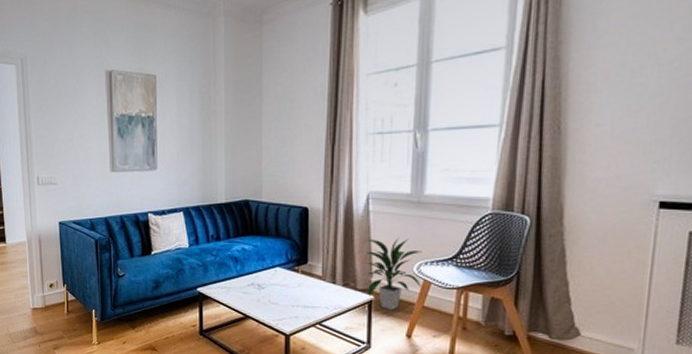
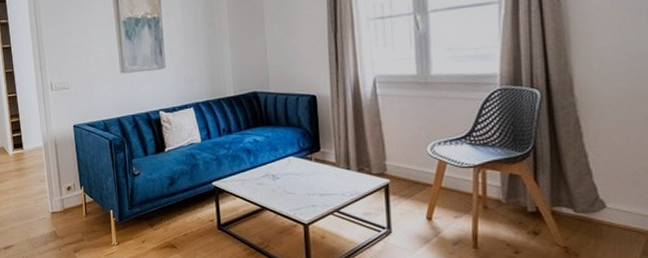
indoor plant: present [366,237,422,310] -> none [377,119,438,192]

